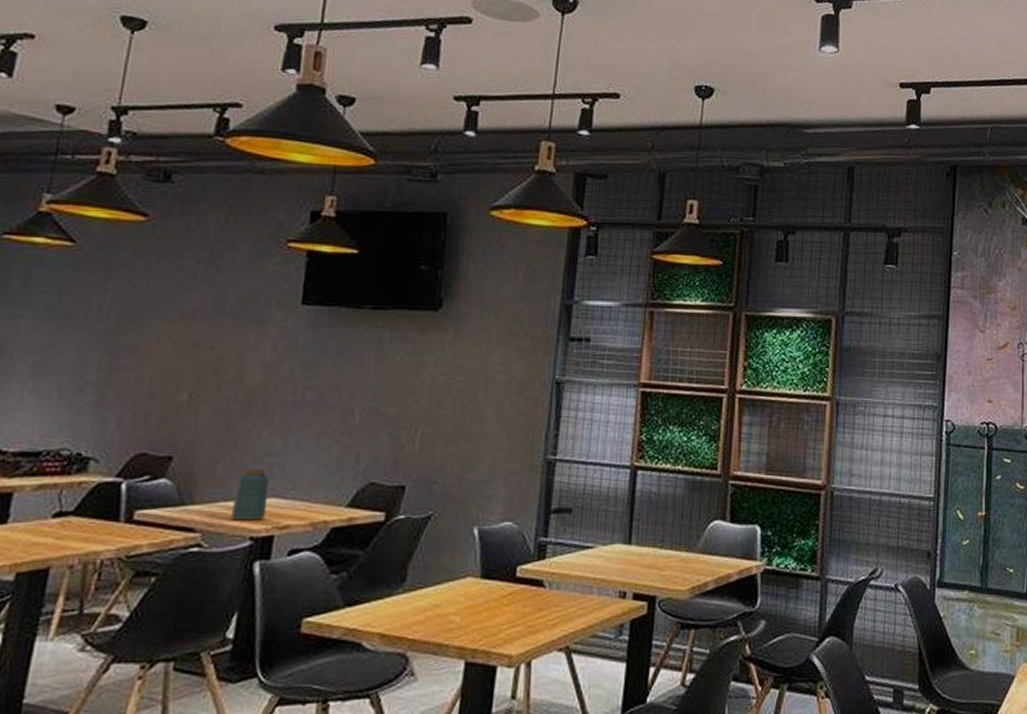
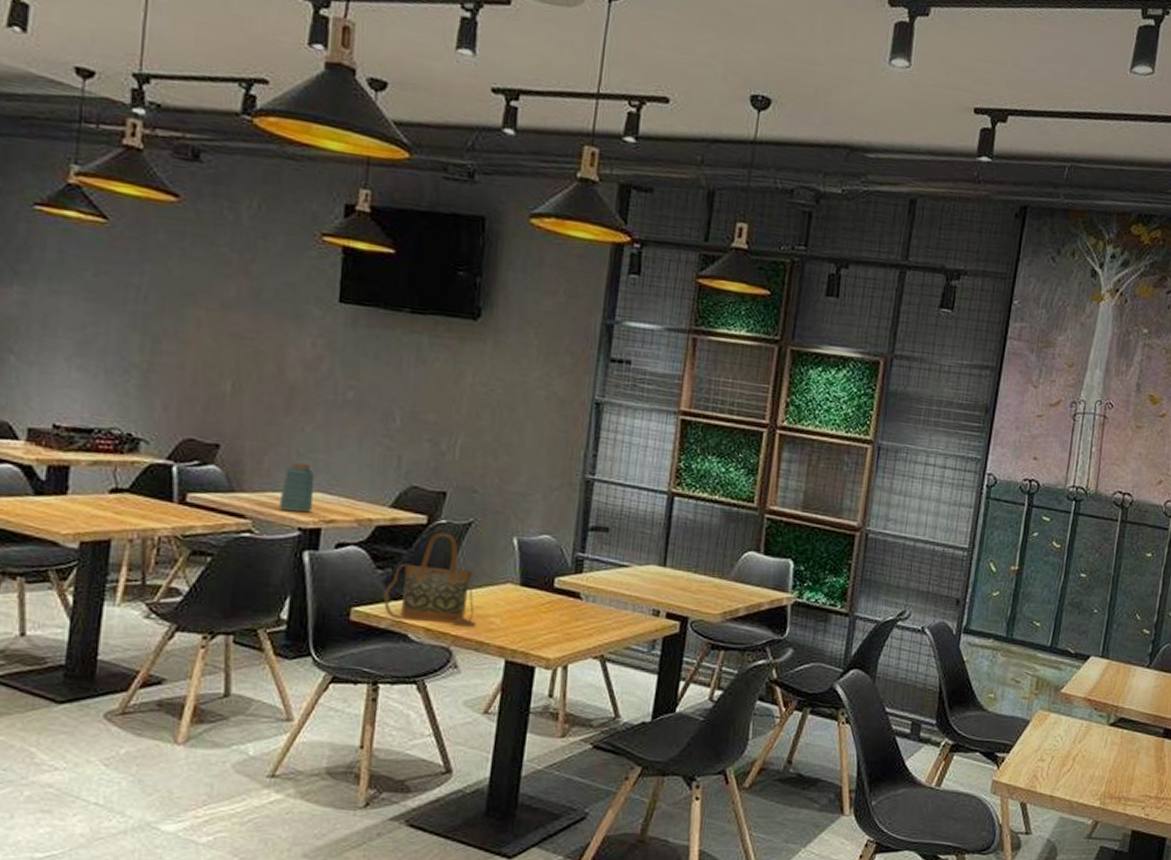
handbag: none [337,529,434,630] -> present [384,532,476,628]

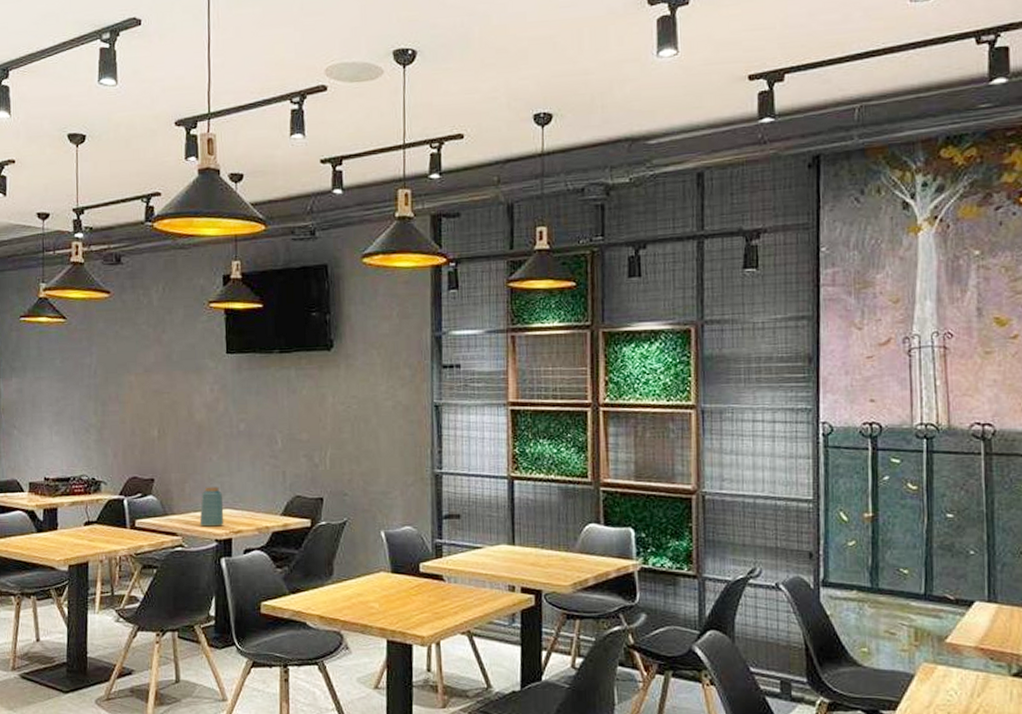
handbag: present [384,532,476,628] -> none [285,532,359,613]

